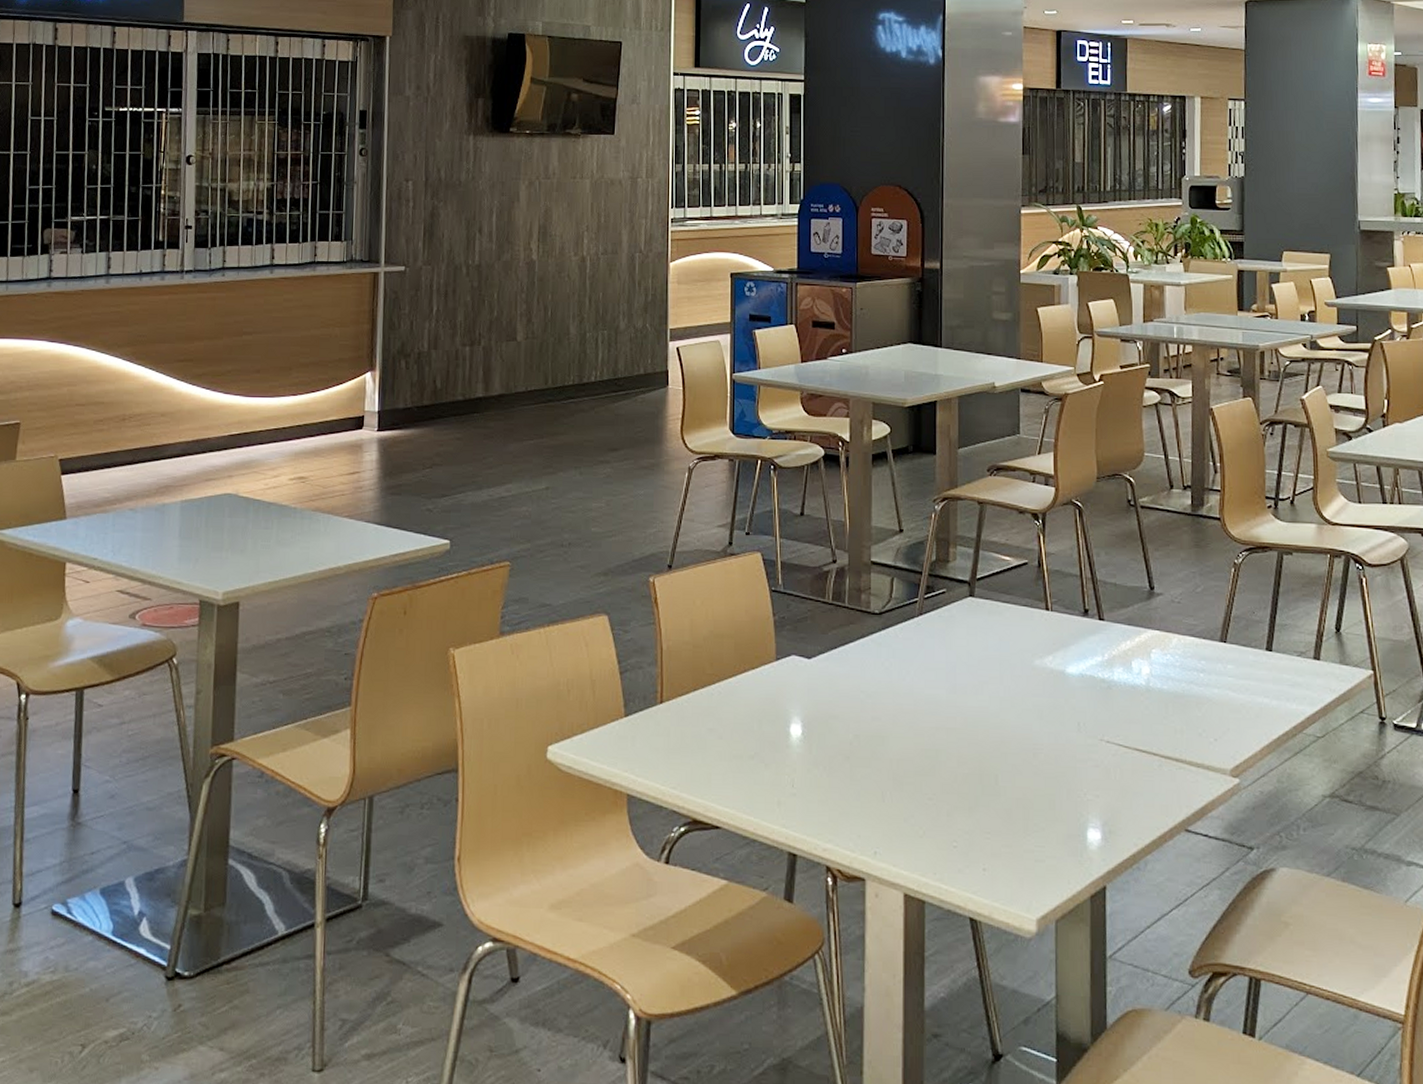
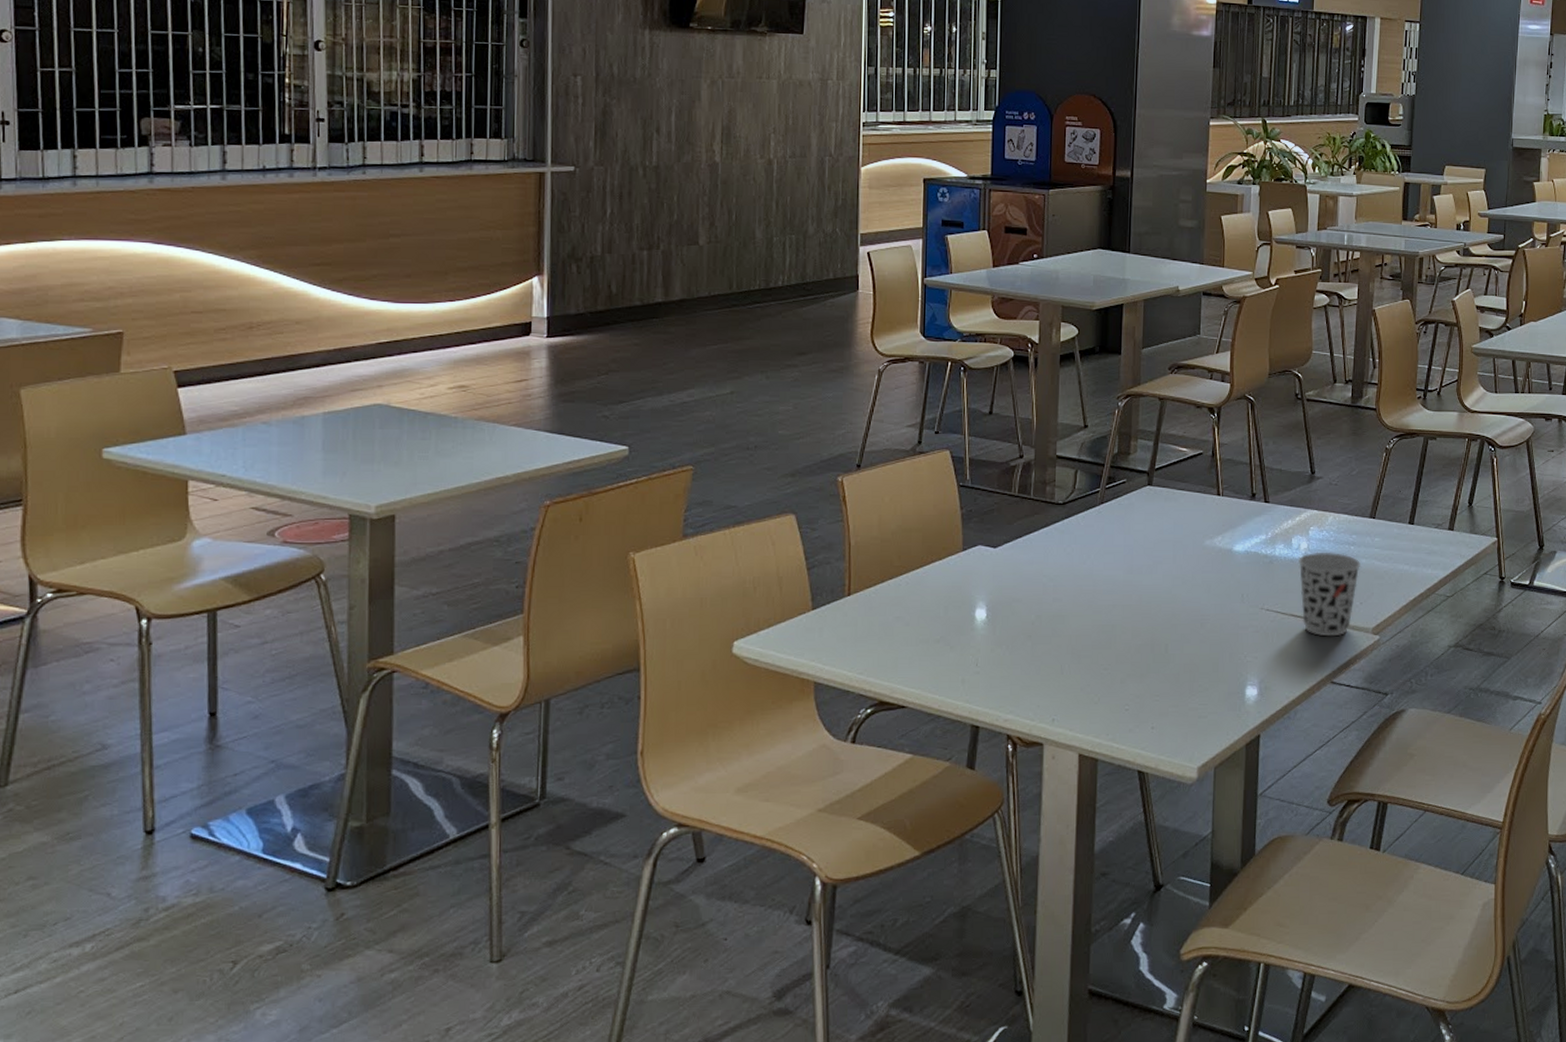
cup: none [1139,678,1214,777] -> present [1297,552,1361,637]

